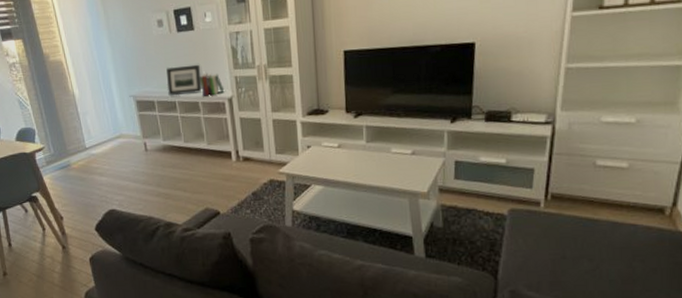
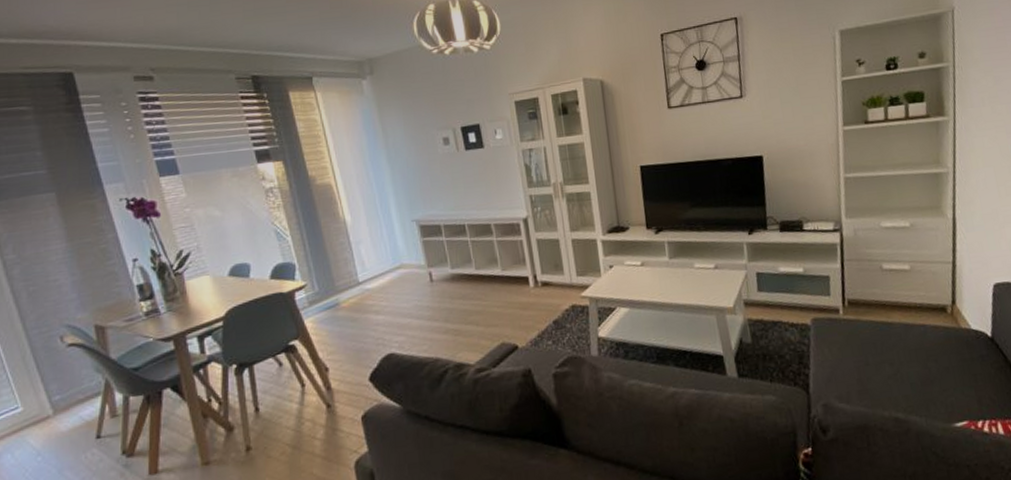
picture frame: present [166,64,202,95] -> none [454,183,495,218]
books: present [199,72,225,96] -> none [490,192,519,218]

